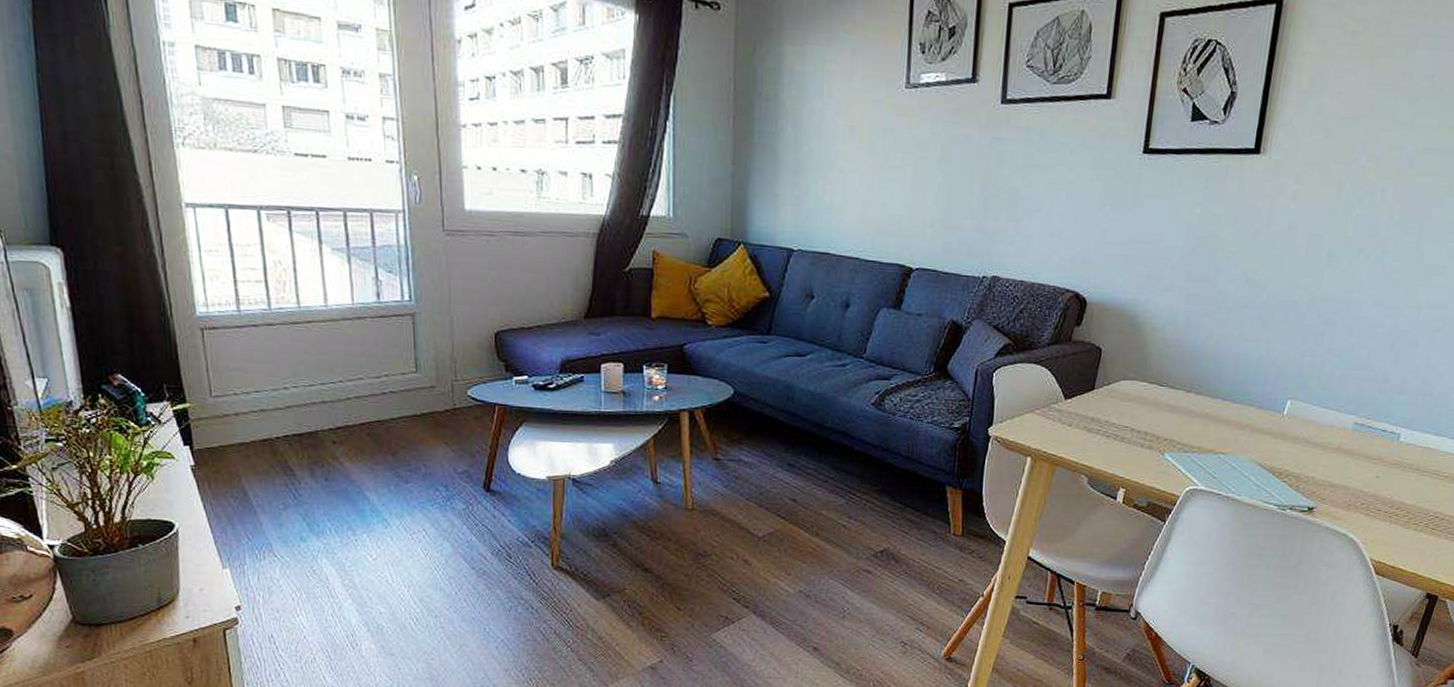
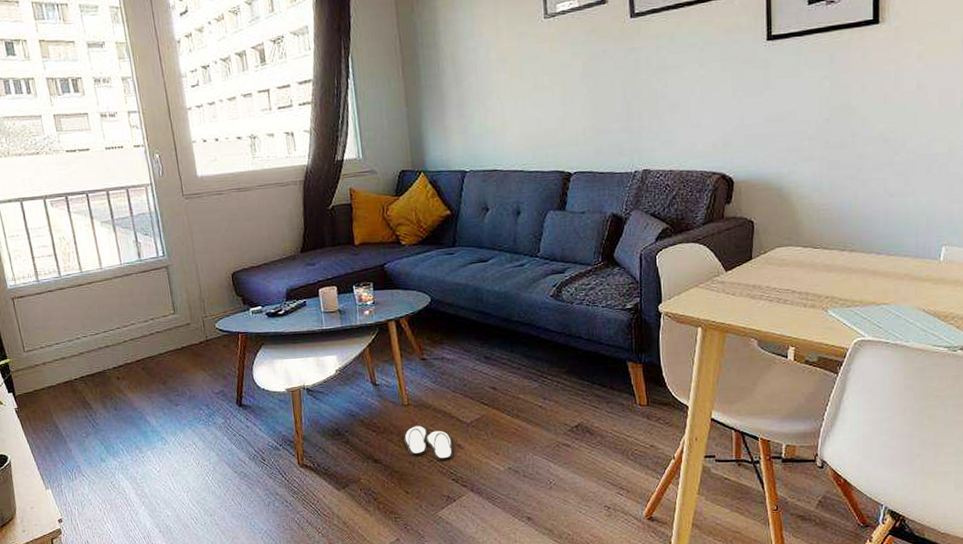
slippers: none [682,534,739,577] -> present [403,425,454,461]

